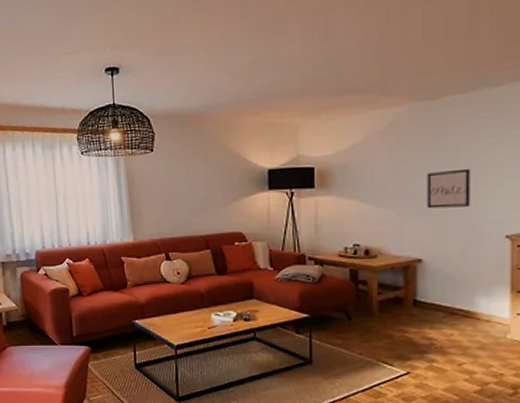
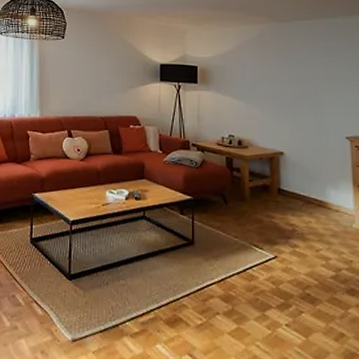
wall art: present [427,168,470,209] -> none [284,79,318,110]

